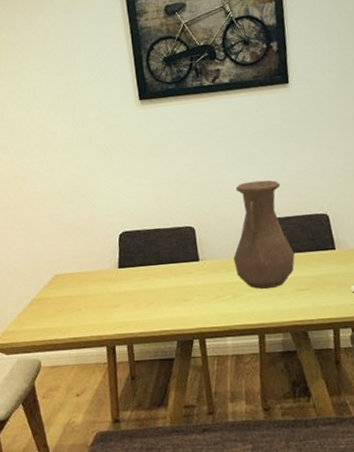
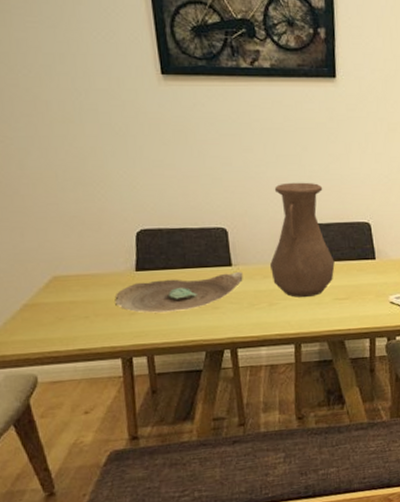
decorative bowl: none [101,265,210,306] -> present [114,271,243,313]

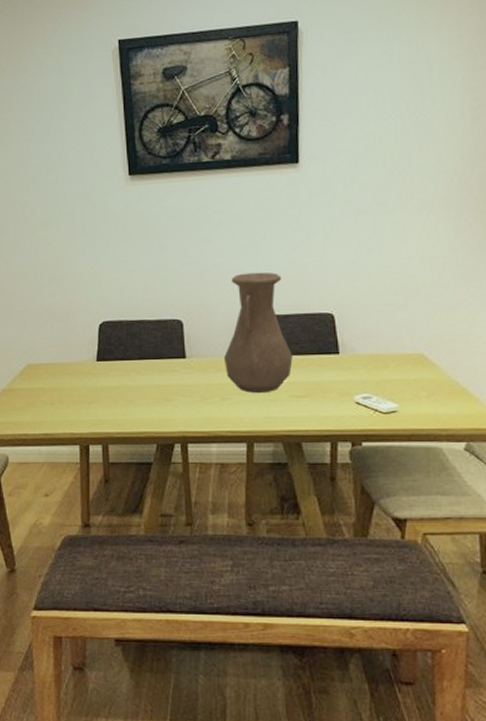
decorative bowl: present [114,271,243,313] -> none [77,363,196,402]

